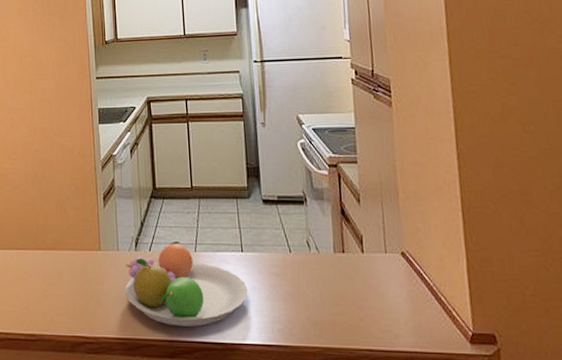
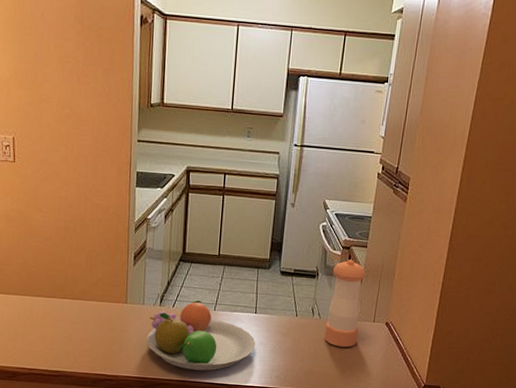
pepper shaker: none [323,179,370,288] -> present [324,260,366,348]

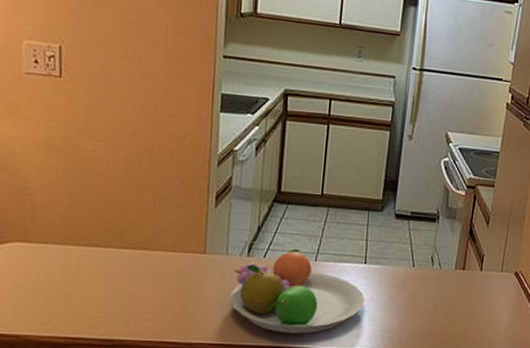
pepper shaker: present [324,260,366,348] -> none [445,201,493,302]

